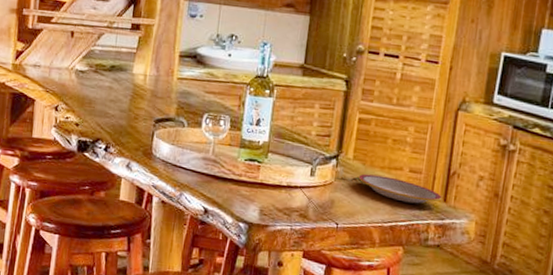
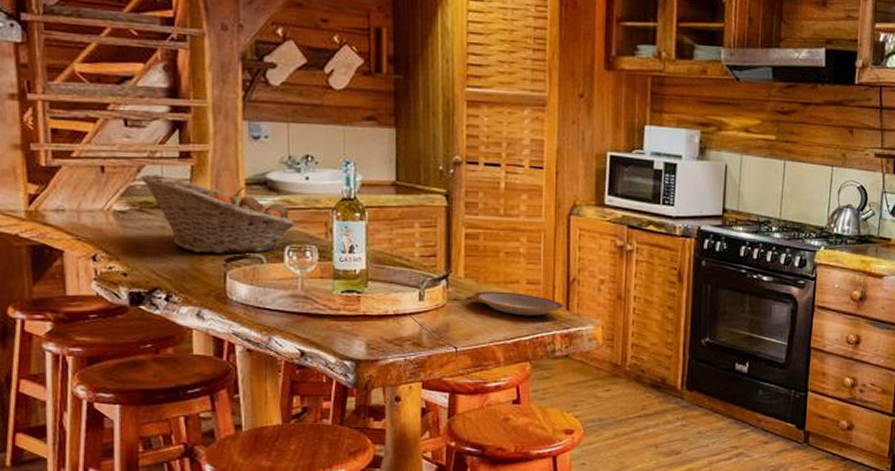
fruit basket: none [99,41,215,118] -> present [140,174,296,254]

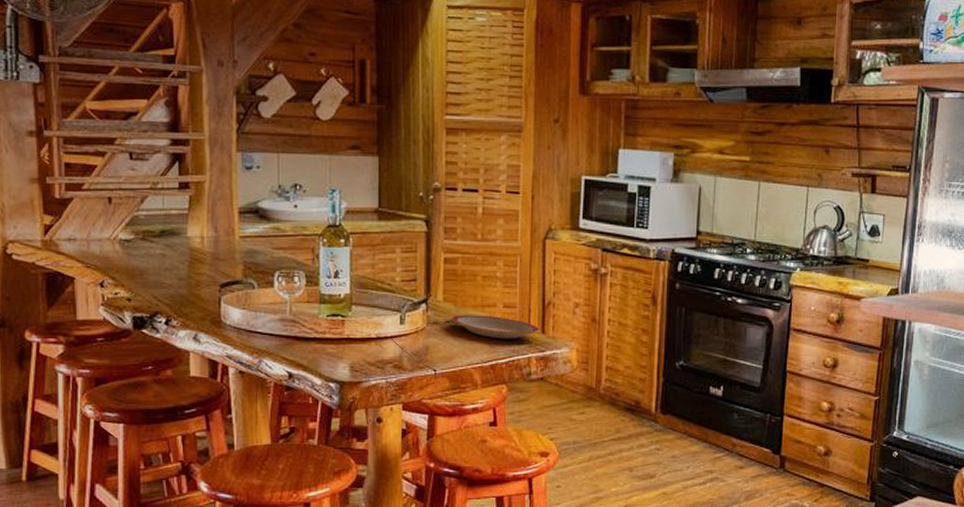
fruit basket: present [140,174,296,254] -> none [143,204,285,280]

